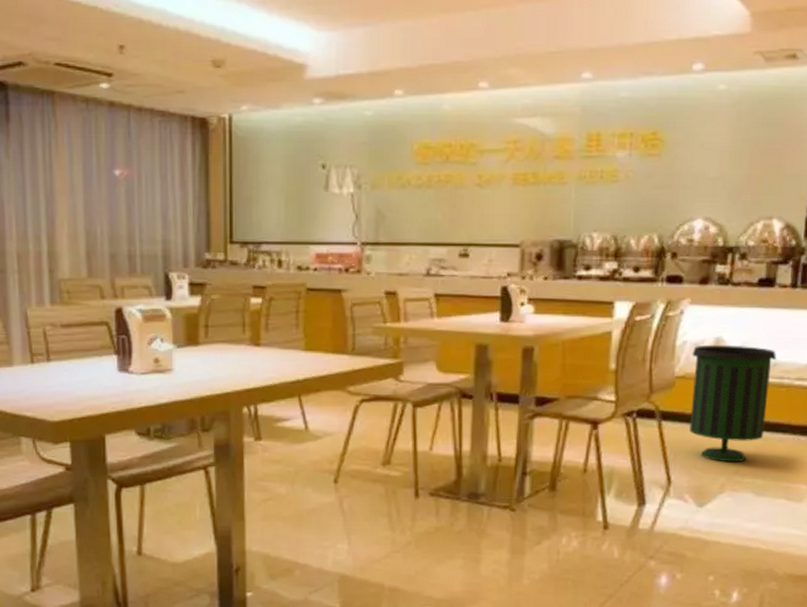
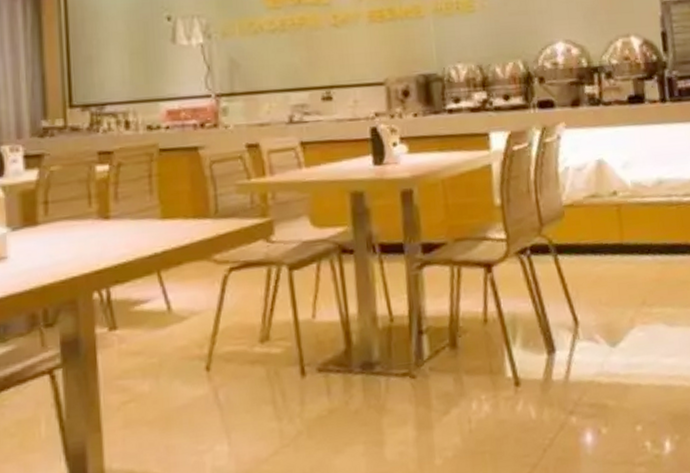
trash can: present [688,344,777,463] -> none [576,165,664,294]

